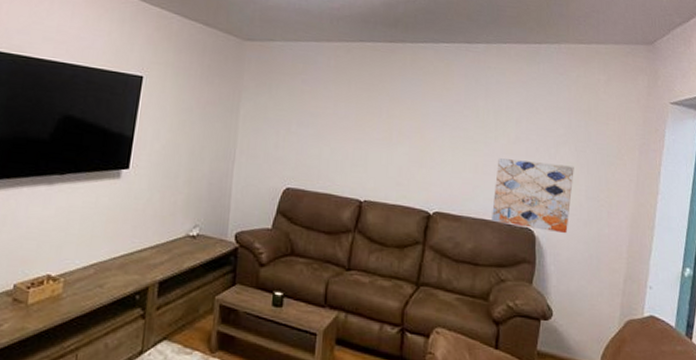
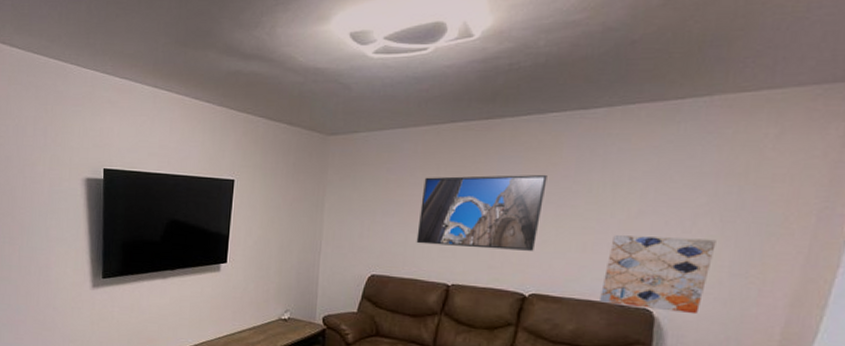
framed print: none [330,91,443,170] -> present [416,174,547,251]

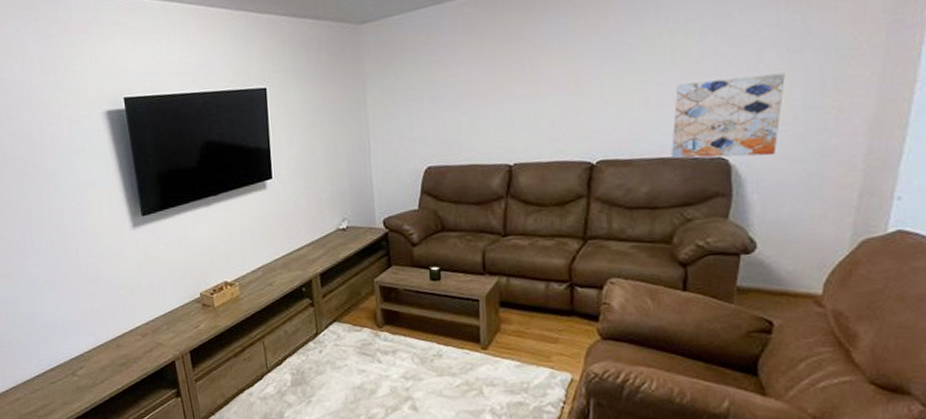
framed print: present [416,174,547,251] -> none [469,30,599,126]

